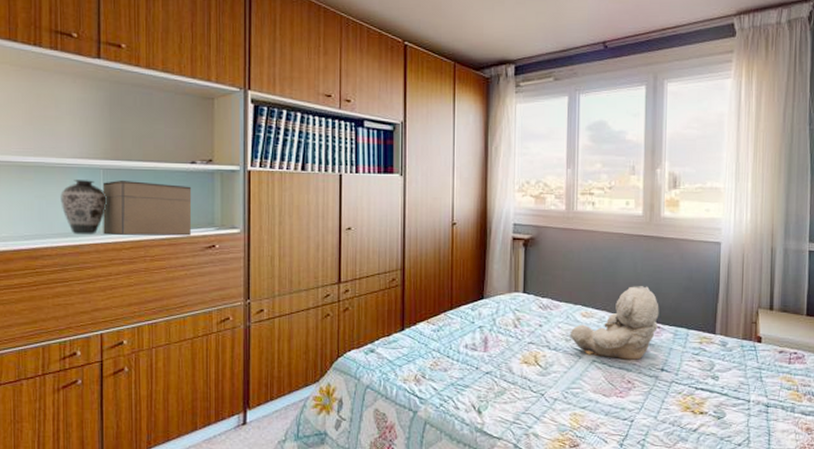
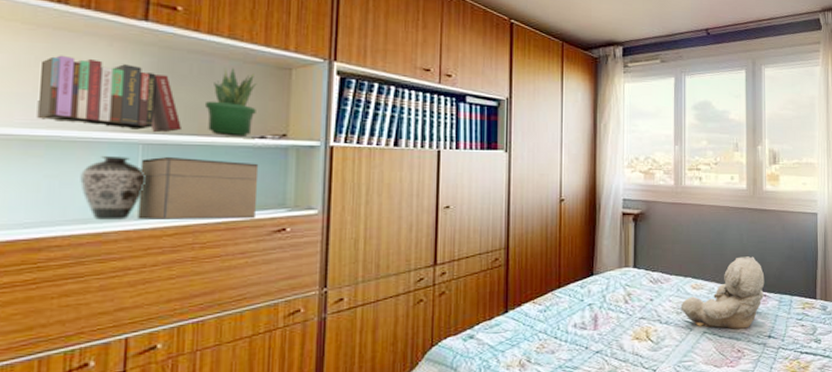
books: none [26,92,131,159] -> present [36,55,181,133]
planter: none [147,99,187,162] -> present [204,68,257,137]

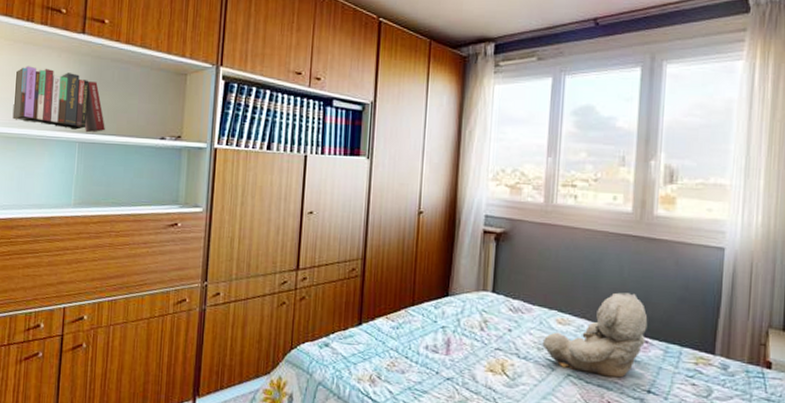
decorative vase: present [80,156,146,220] -> none [38,152,80,207]
decorative box: present [138,157,259,221] -> none [74,154,159,213]
planter: present [204,68,257,137] -> none [121,74,160,138]

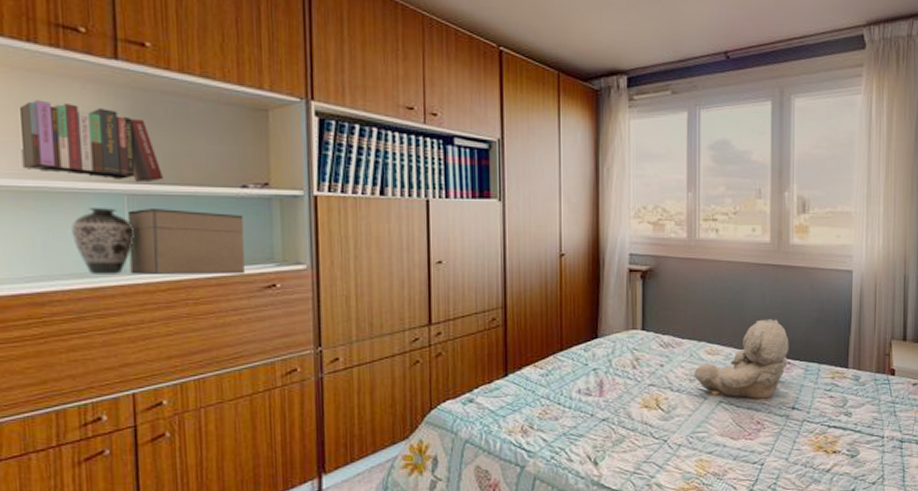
decorative vase: none [38,152,80,207] -> present [71,208,134,274]
decorative box: none [74,154,159,213] -> present [127,209,245,276]

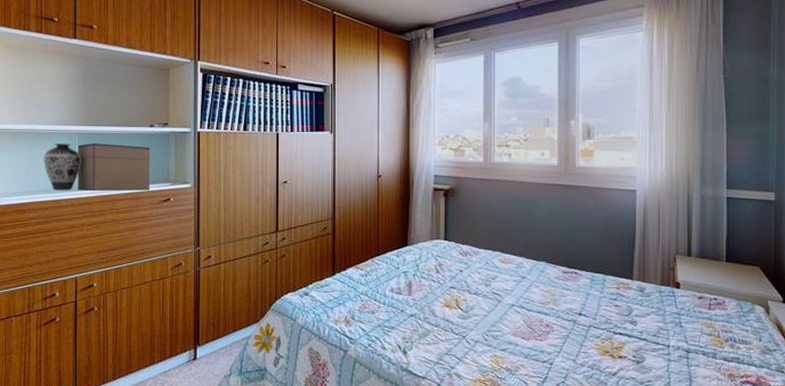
books: present [20,100,163,183] -> none [17,69,100,125]
teddy bear: present [694,319,789,399] -> none [489,233,576,304]

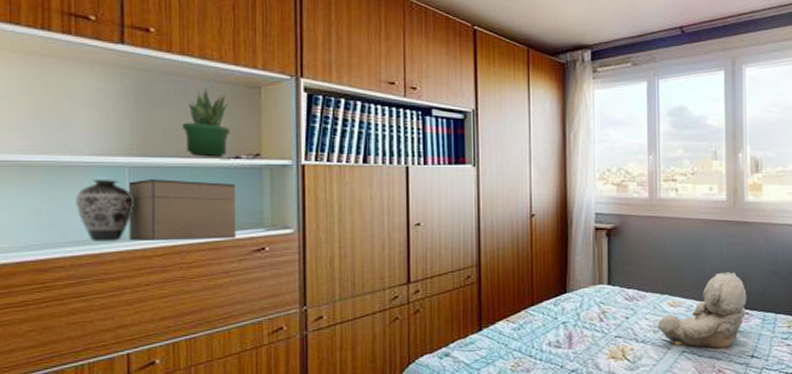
planter: none [113,71,147,126] -> present [181,88,230,157]
teddy bear: none [489,233,576,304] -> present [657,272,747,349]

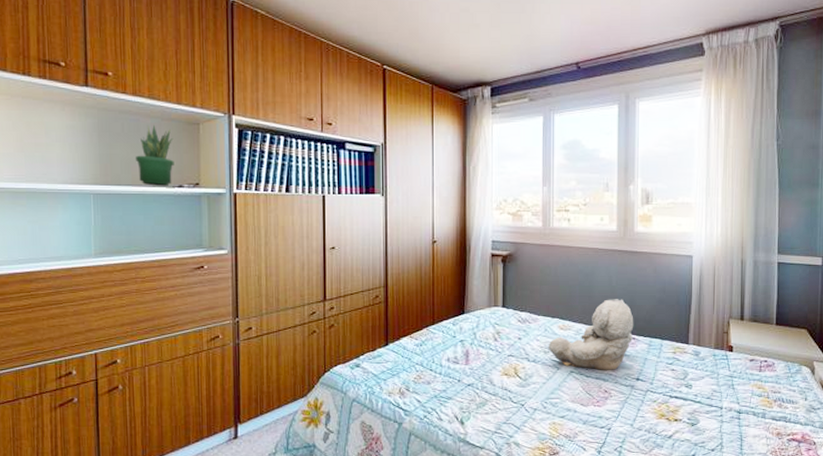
decorative vase: present [75,180,134,241] -> none [52,205,98,257]
decorative box: present [128,179,237,242] -> none [93,205,180,259]

